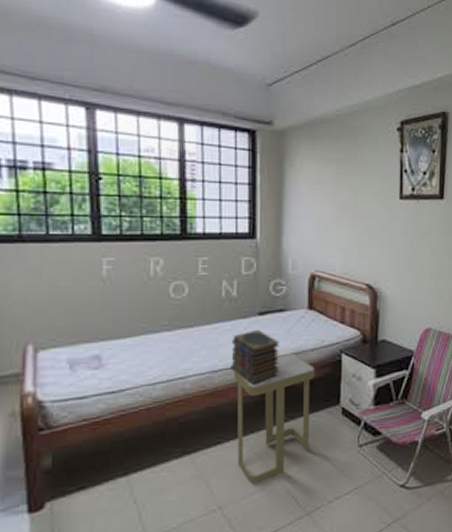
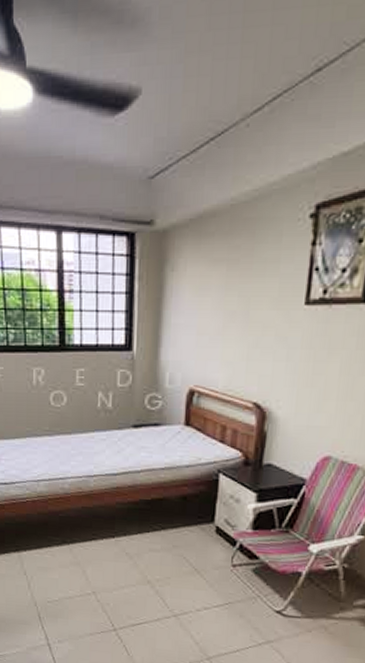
book stack: present [231,329,279,385] -> none [105,441,153,493]
side table: present [234,352,315,485] -> none [108,467,189,580]

